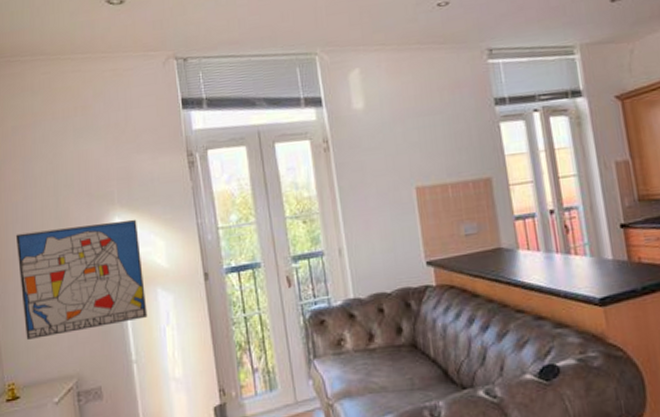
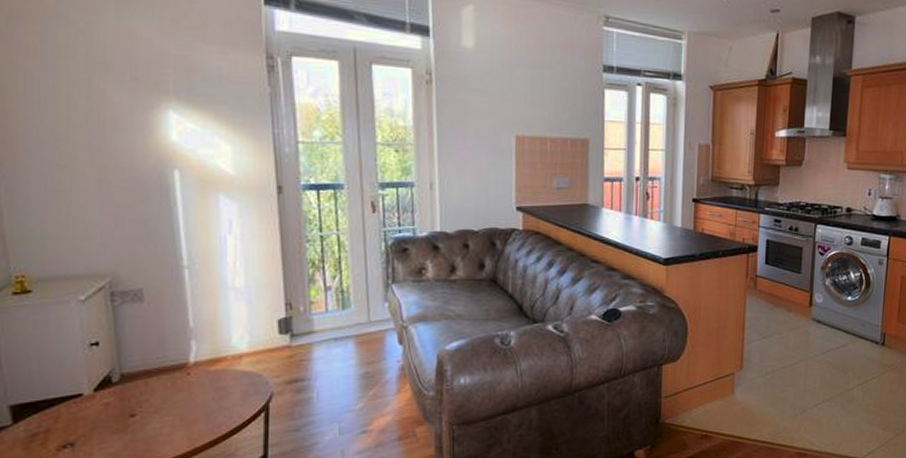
wall art: present [15,219,148,339] -> none [28,108,205,230]

